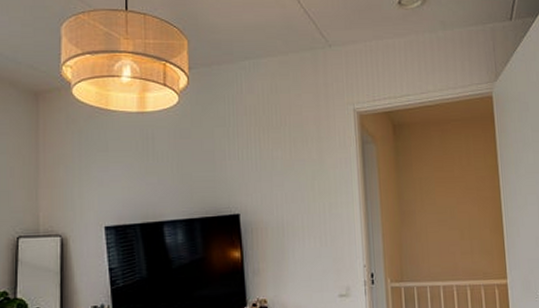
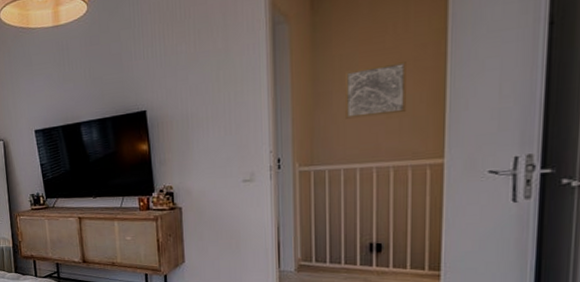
wall art: none [425,190,475,238] -> present [346,62,406,119]

